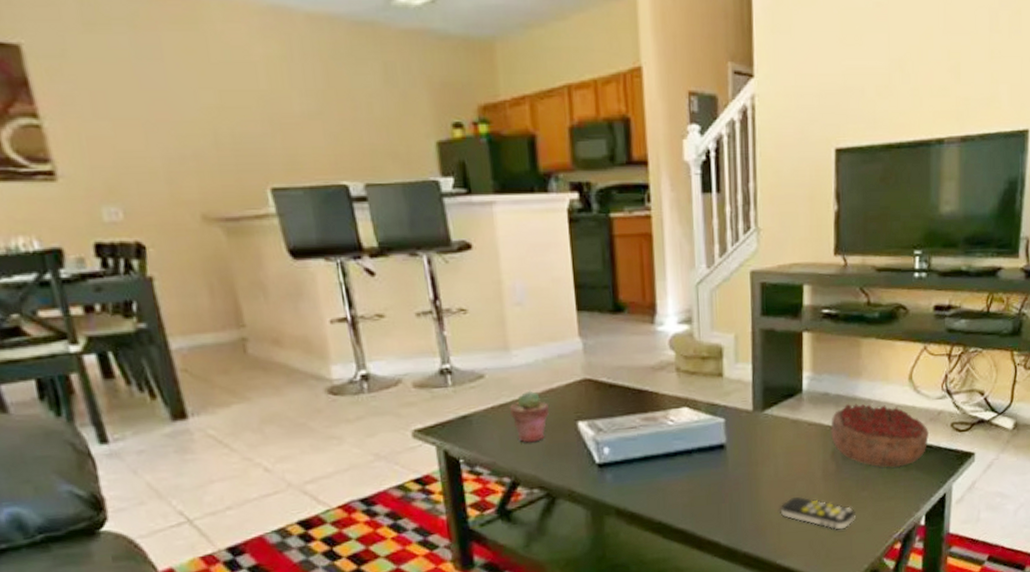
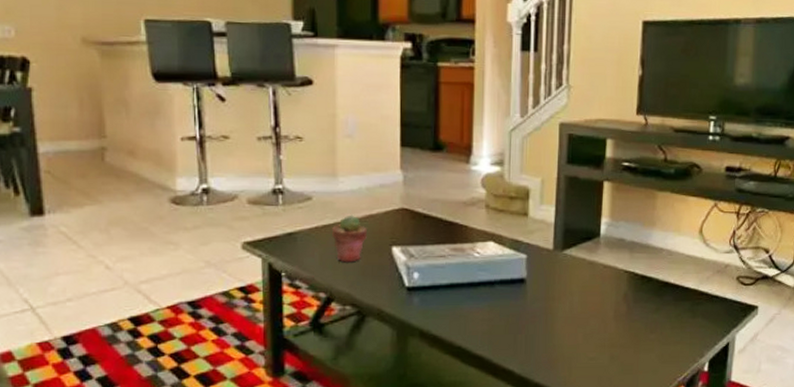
remote control: present [780,497,857,530] -> none [572,334,644,369]
decorative bowl: present [831,403,929,468] -> none [624,250,715,314]

